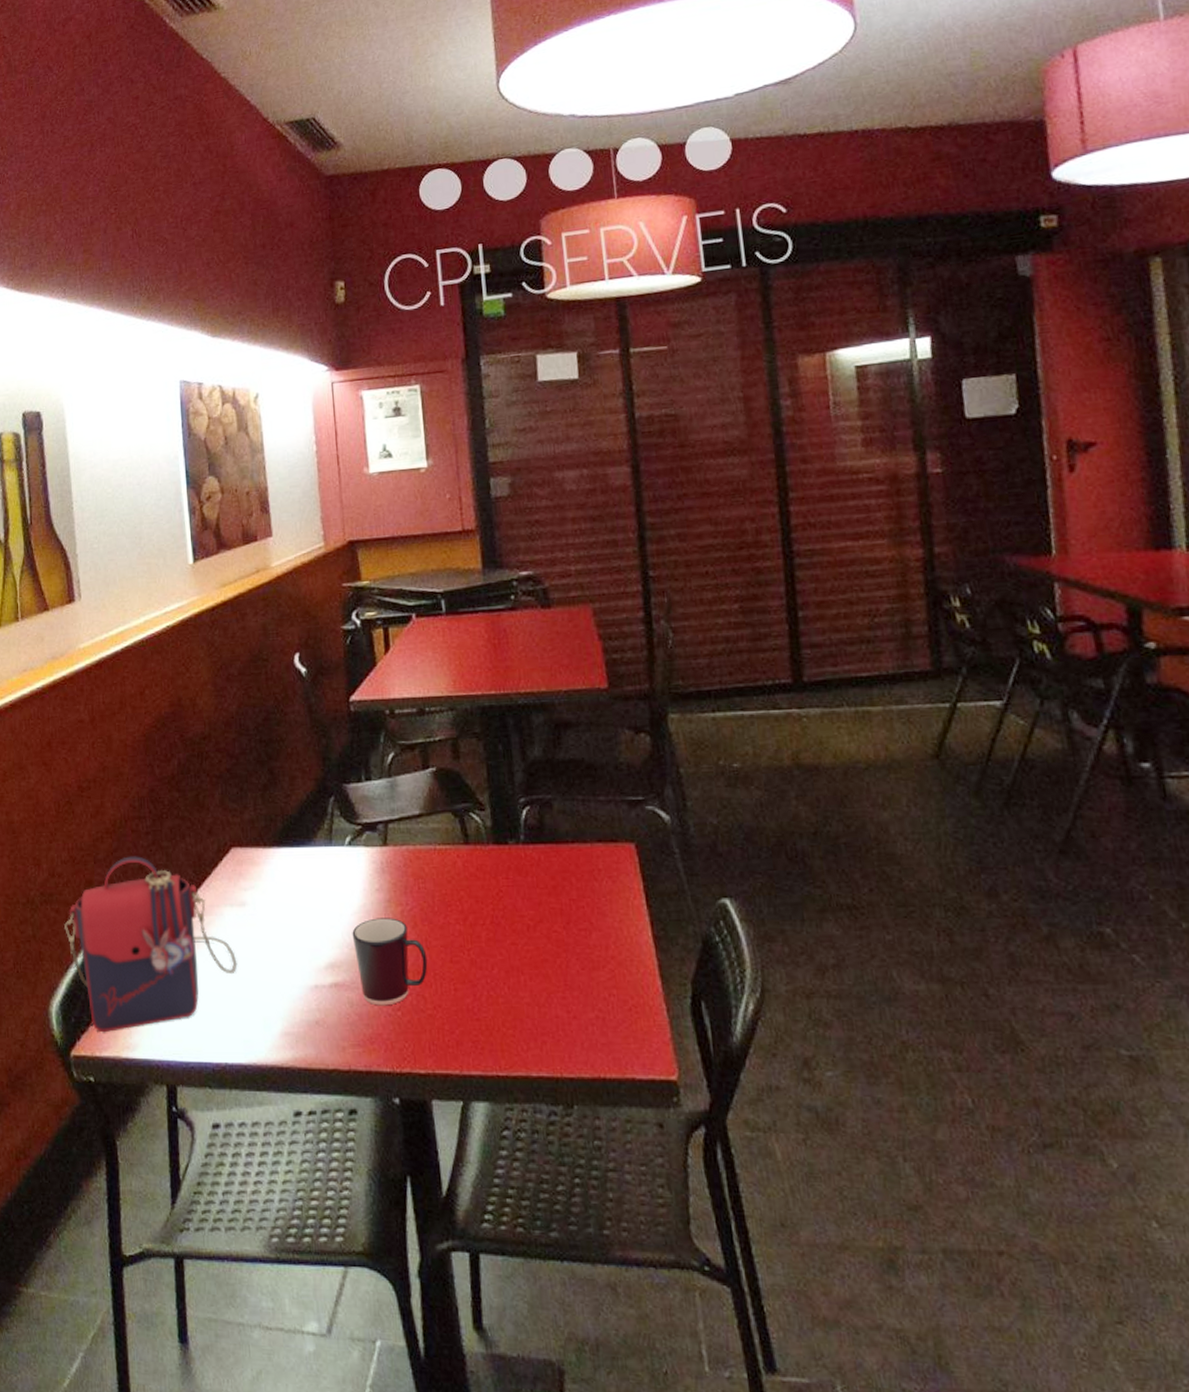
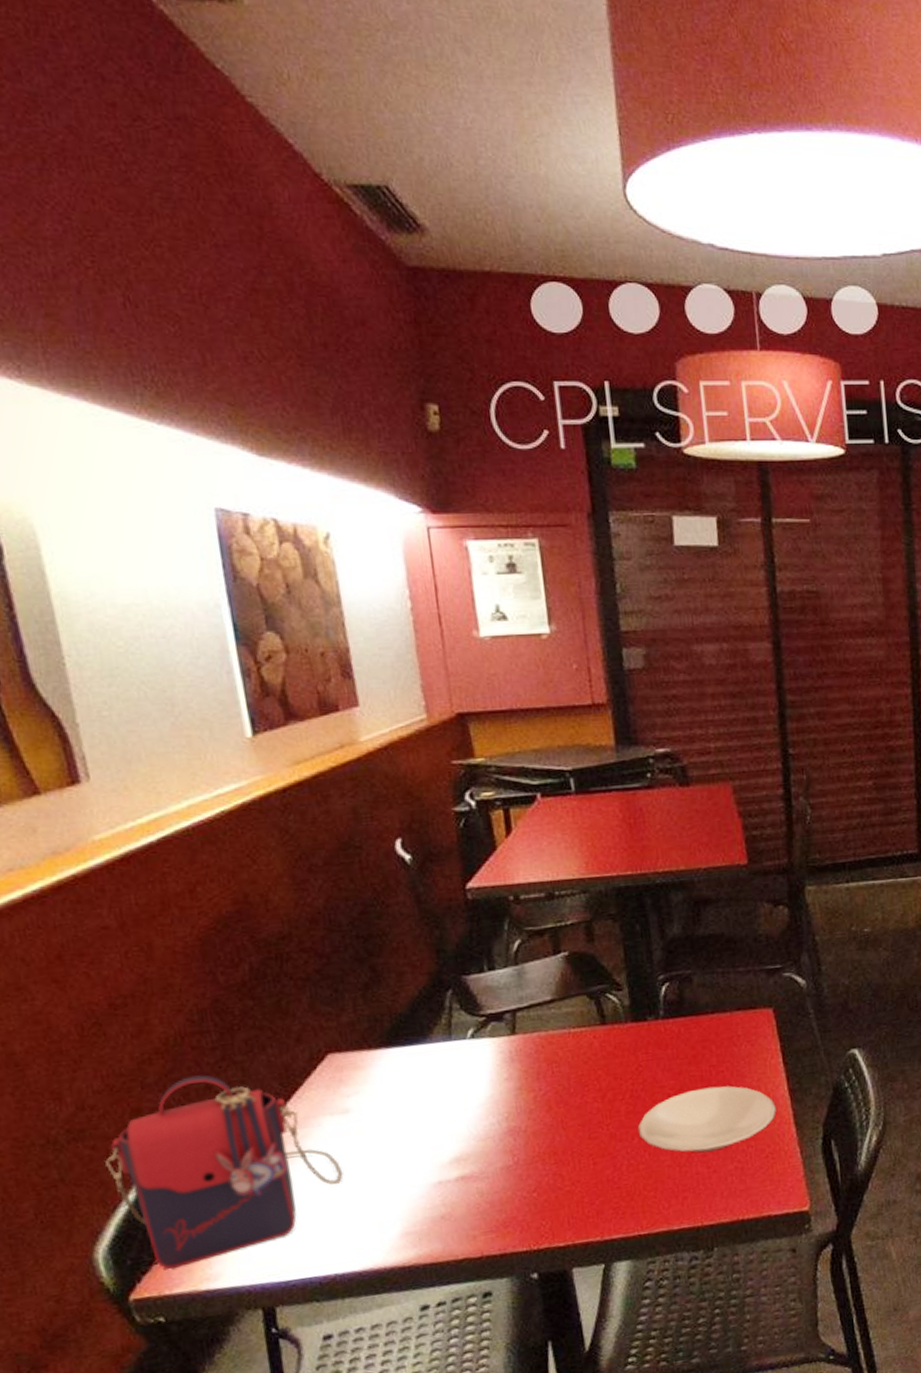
mug: present [352,918,428,1006] -> none [479,1104,565,1191]
saucer: none [497,922,641,994] -> present [637,1086,778,1153]

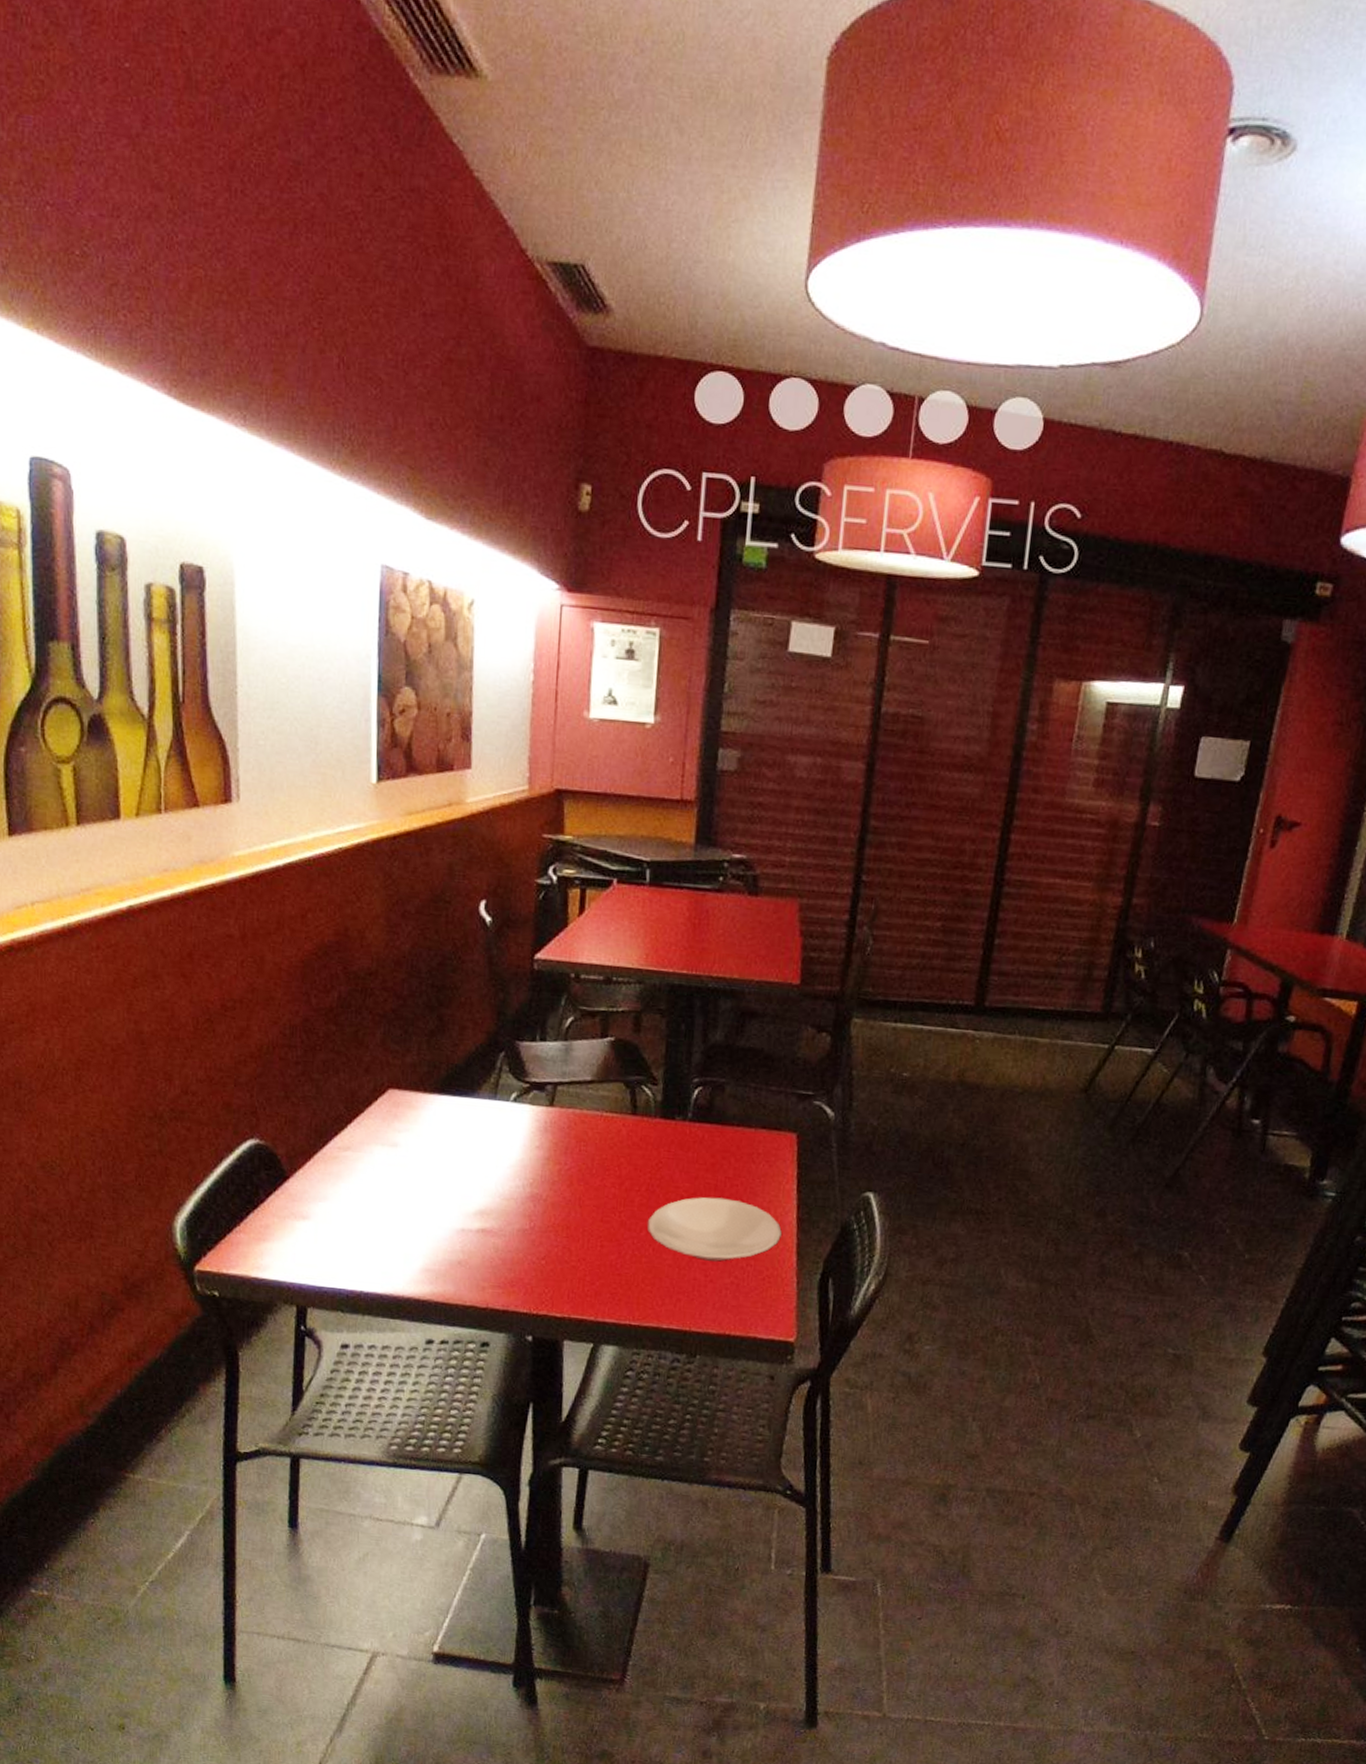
handbag: present [105,1075,343,1269] -> none [196,1083,383,1251]

